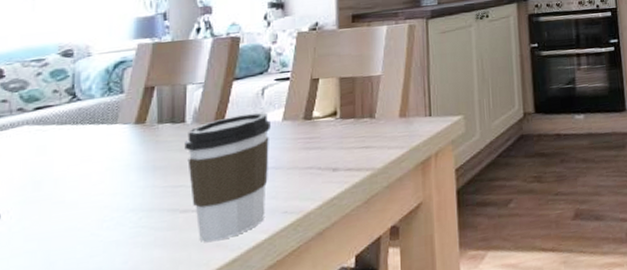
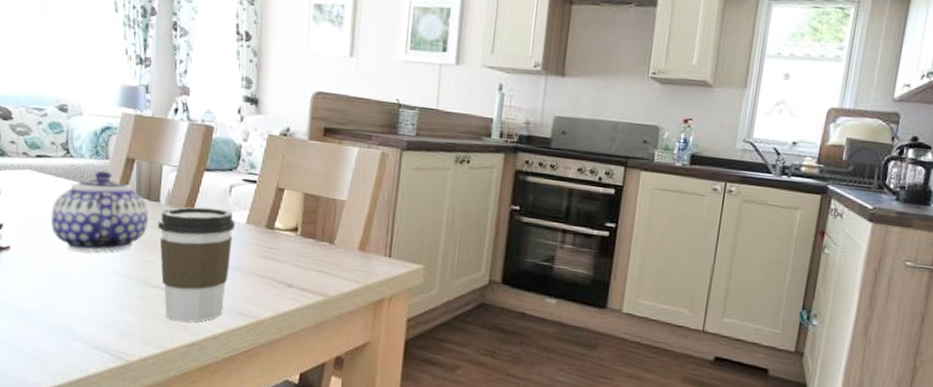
teapot: none [53,105,174,199] -> present [50,170,149,252]

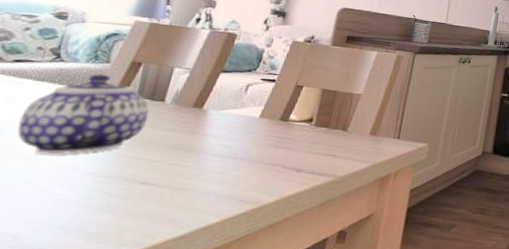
coffee cup: present [158,206,236,323] -> none [151,104,248,217]

